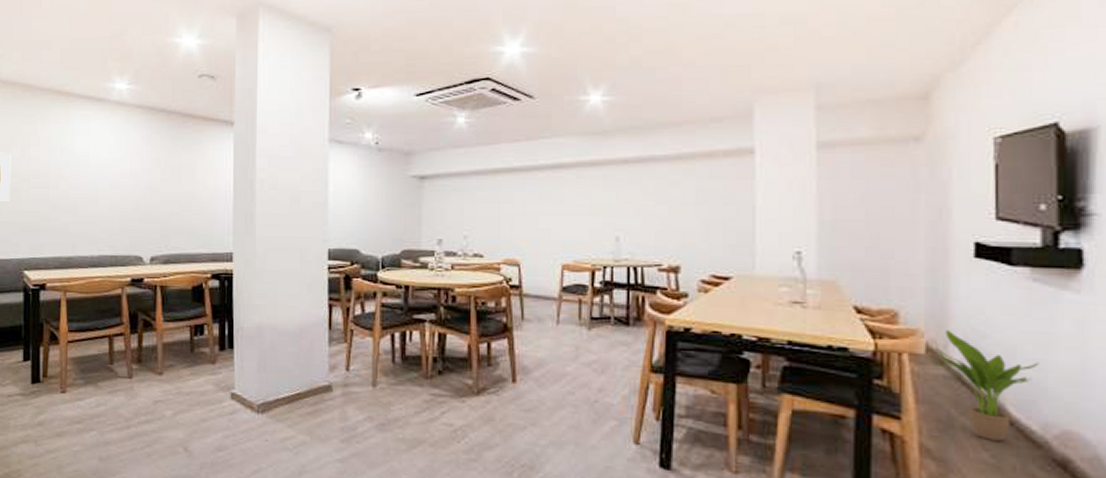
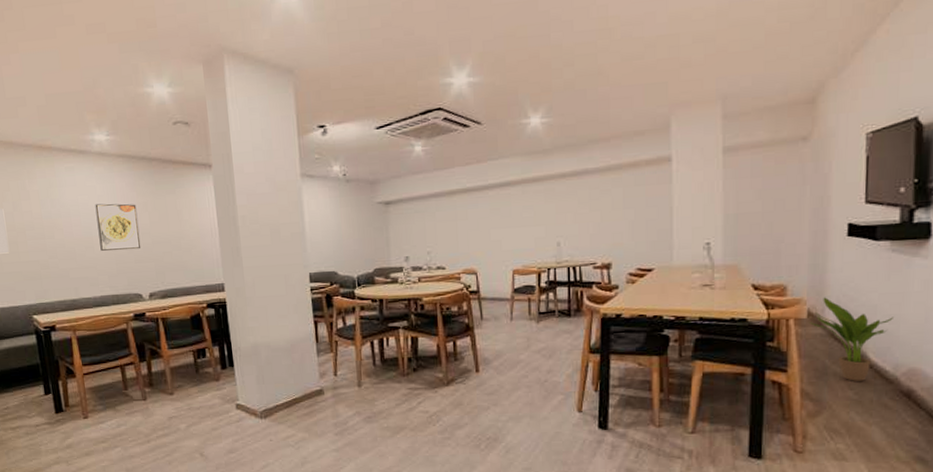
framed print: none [105,155,149,208] -> present [95,203,141,251]

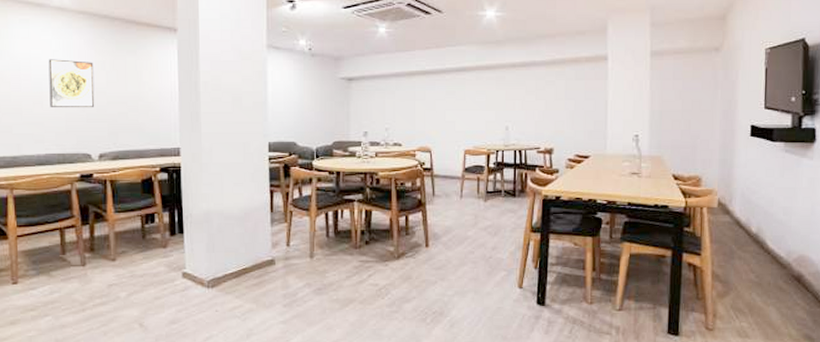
potted plant: present [809,297,893,382] -> none [719,189,786,267]

